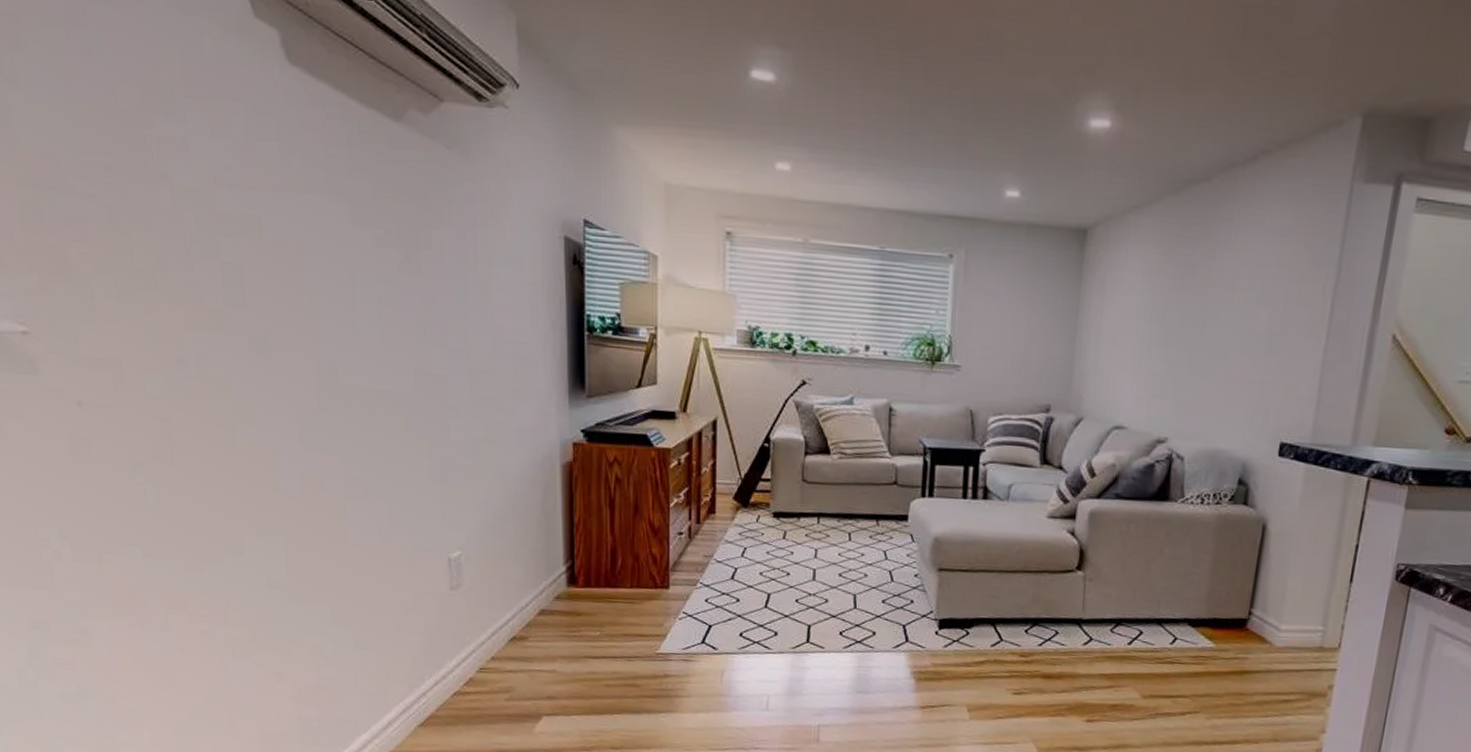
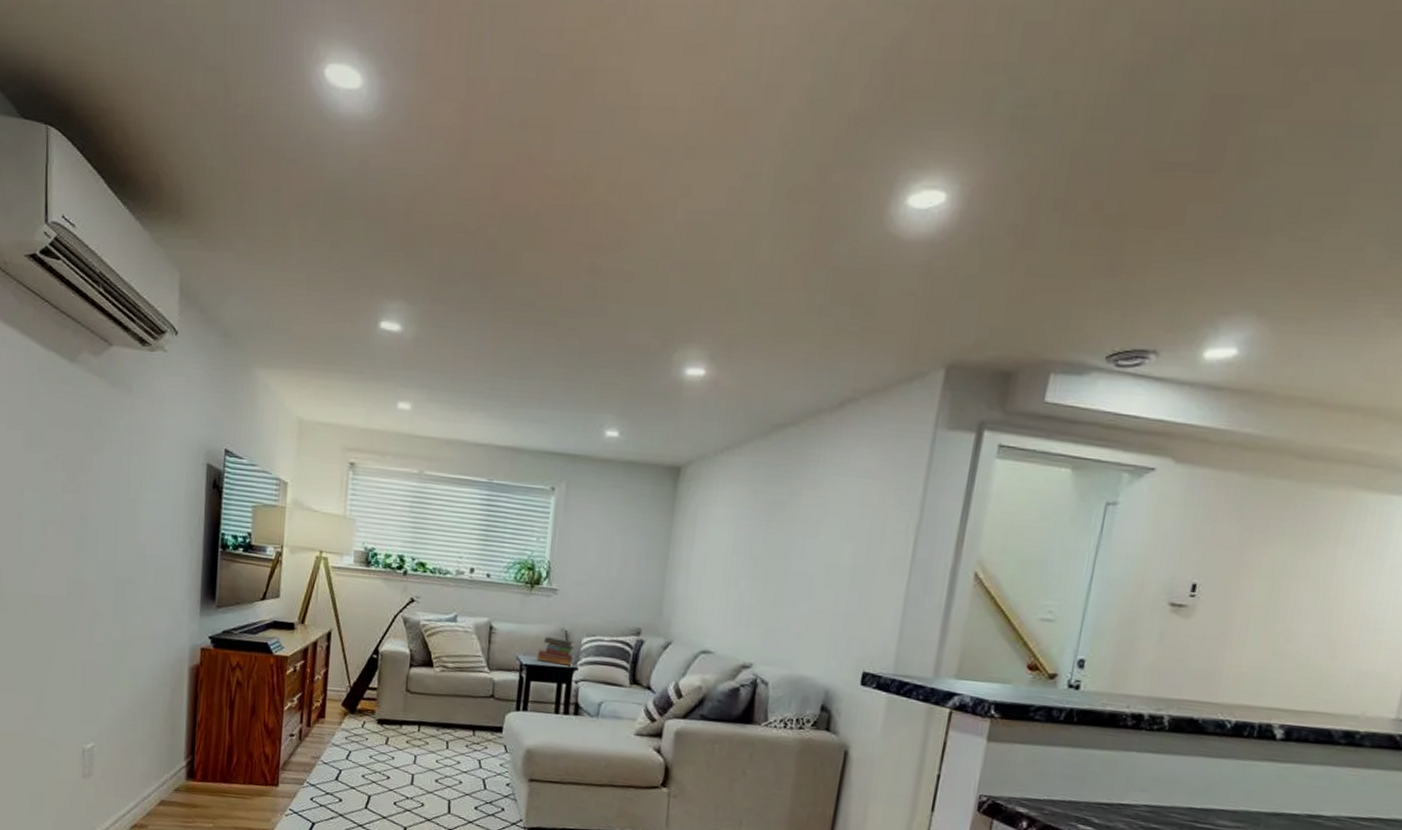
books: none [941,417,981,448] -> present [536,637,575,666]

